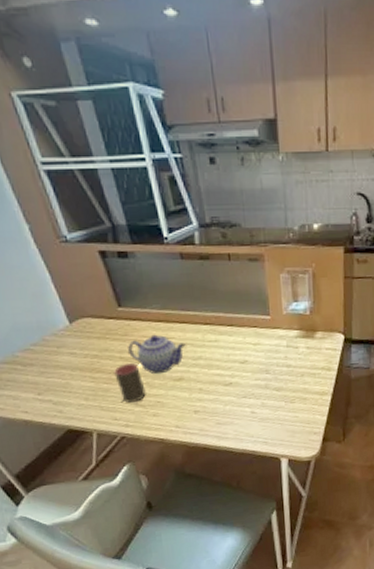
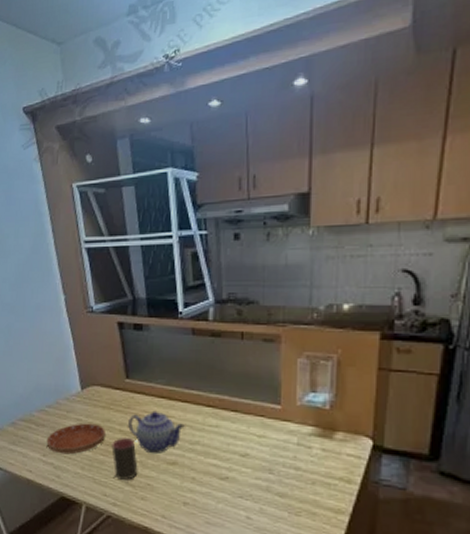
saucer: none [38,355,107,390] -> present [46,423,106,455]

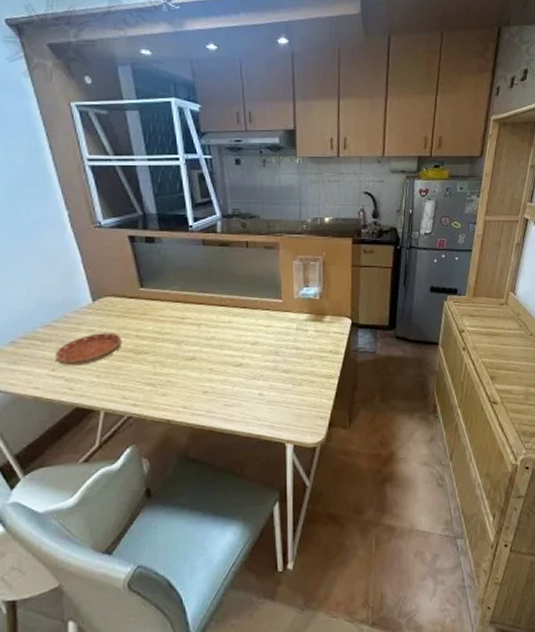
cup: present [111,438,138,480] -> none [129,342,157,381]
teapot: present [128,410,185,455] -> none [145,314,201,354]

